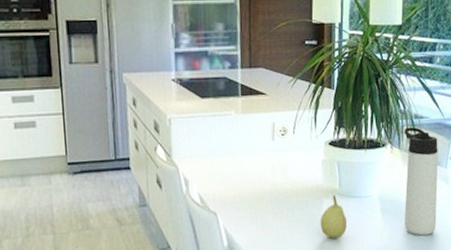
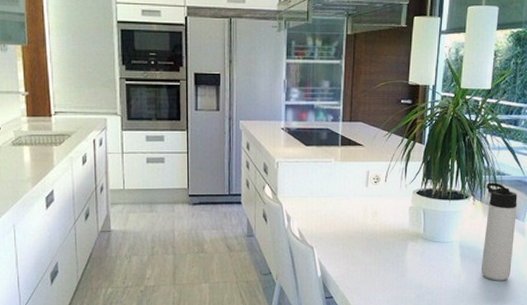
fruit: present [320,195,348,239] -> none [404,239,429,277]

